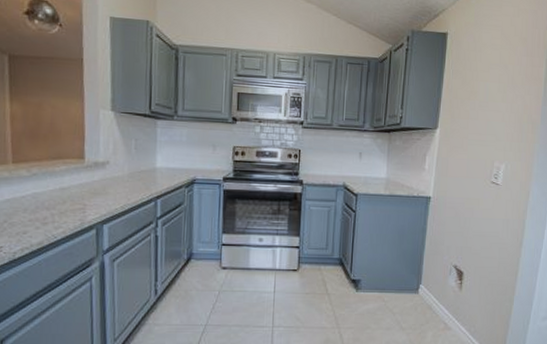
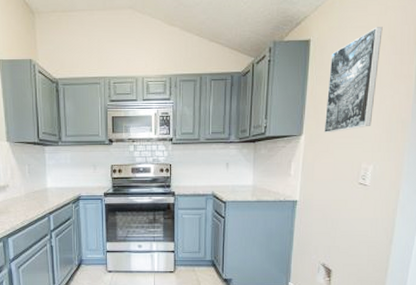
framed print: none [458,27,516,129] -> present [324,27,383,134]

